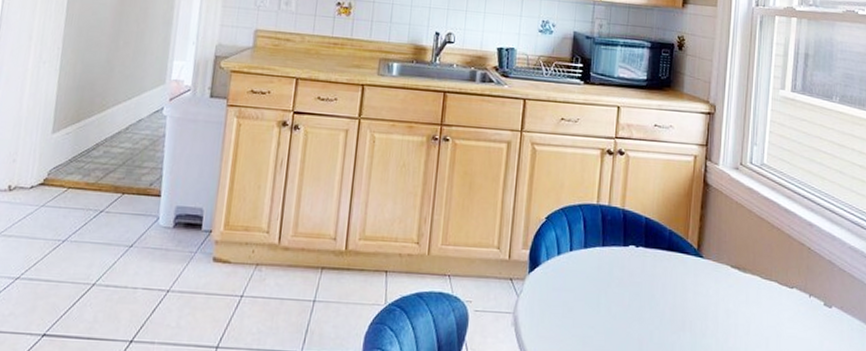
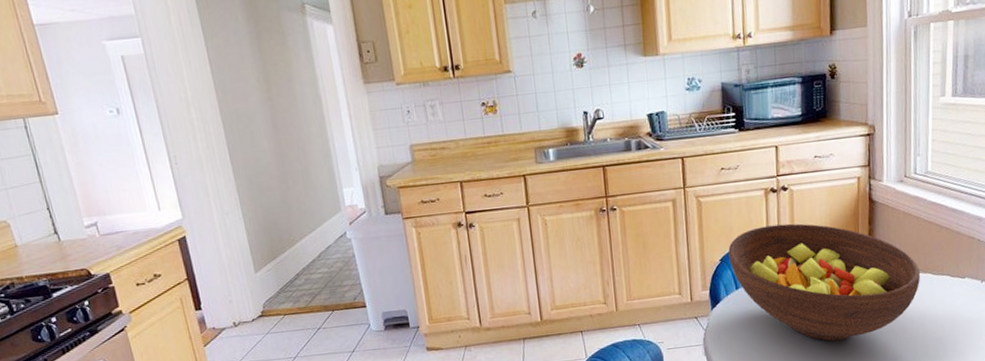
fruit bowl: none [555,189,748,337] -> present [728,223,920,341]

